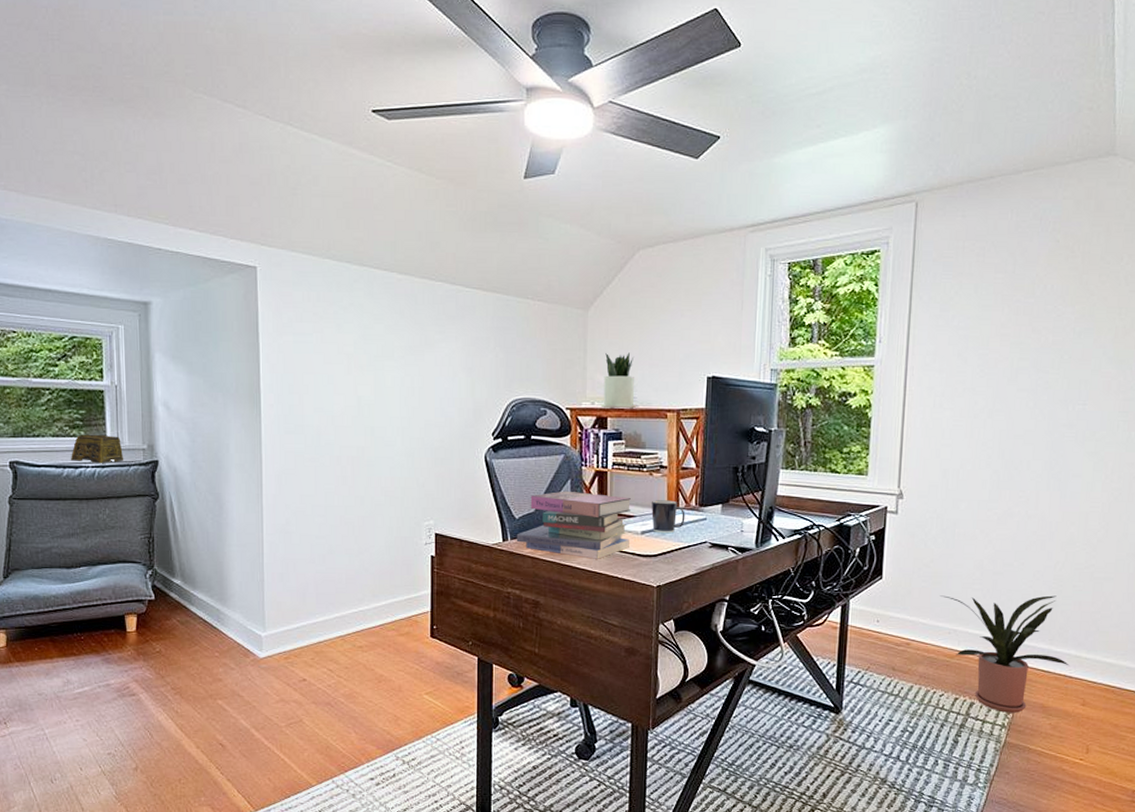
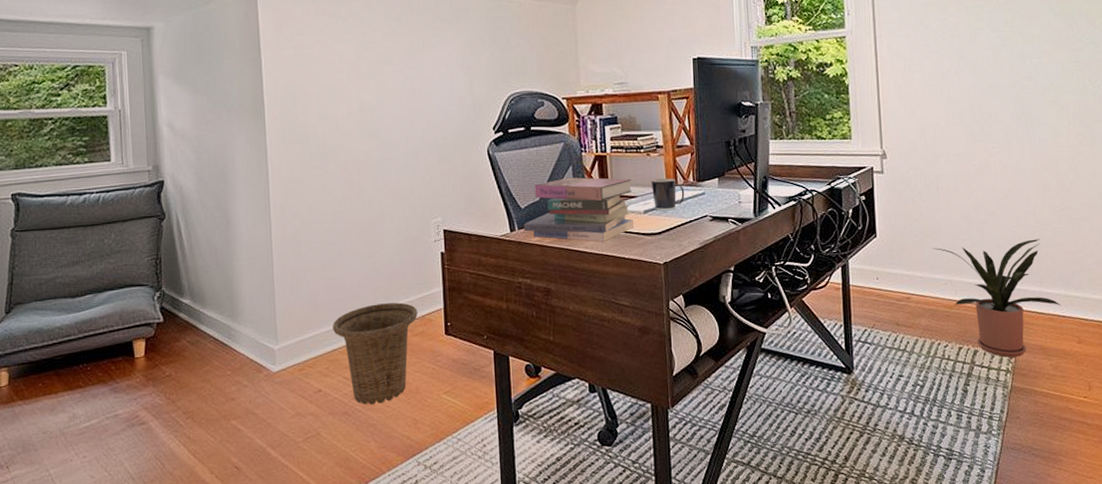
decorative box: present [70,434,124,464] -> none [74,159,129,189]
basket: none [320,601,404,698] -> present [333,302,418,405]
planter: present [600,352,637,409] -> none [594,41,629,95]

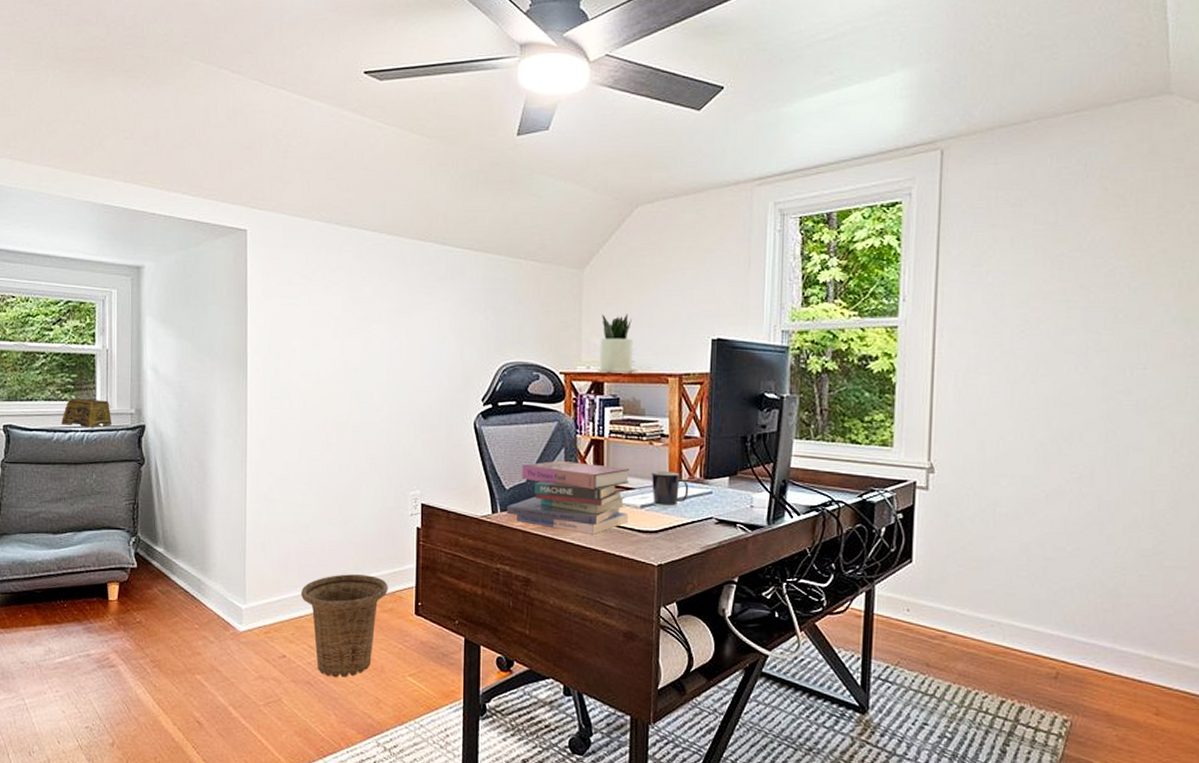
decorative box: none [74,159,129,189] -> present [60,398,112,428]
planter: none [594,41,629,95] -> present [596,314,636,373]
house plant: present [932,239,1062,358] -> none [980,582,1139,721]

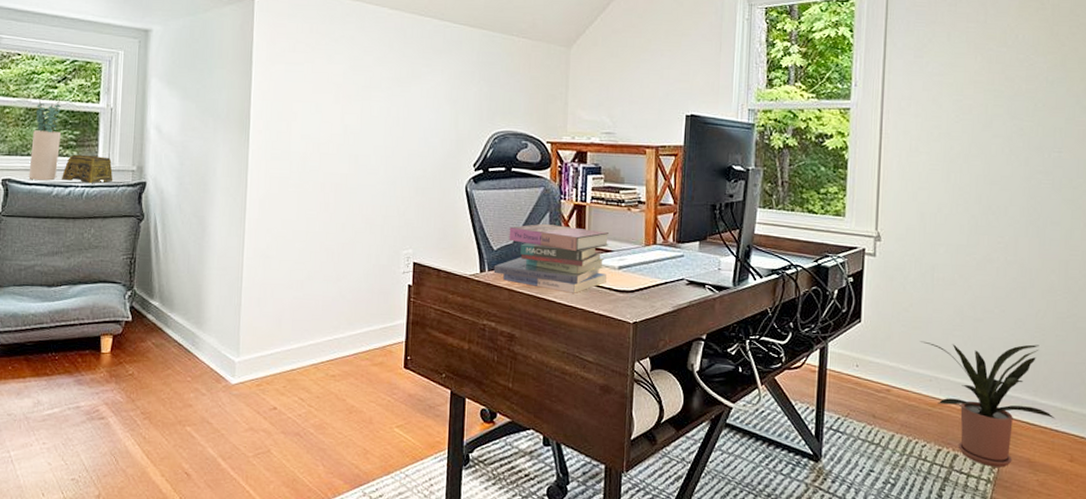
vase: none [29,341,58,426] -> present [28,98,62,181]
basket: present [301,574,388,677] -> none [294,329,379,429]
planter: present [596,314,636,373] -> none [580,89,617,144]
mug: present [651,471,689,508] -> none [628,235,663,270]
house plant: none [980,582,1139,721] -> present [920,341,1056,467]

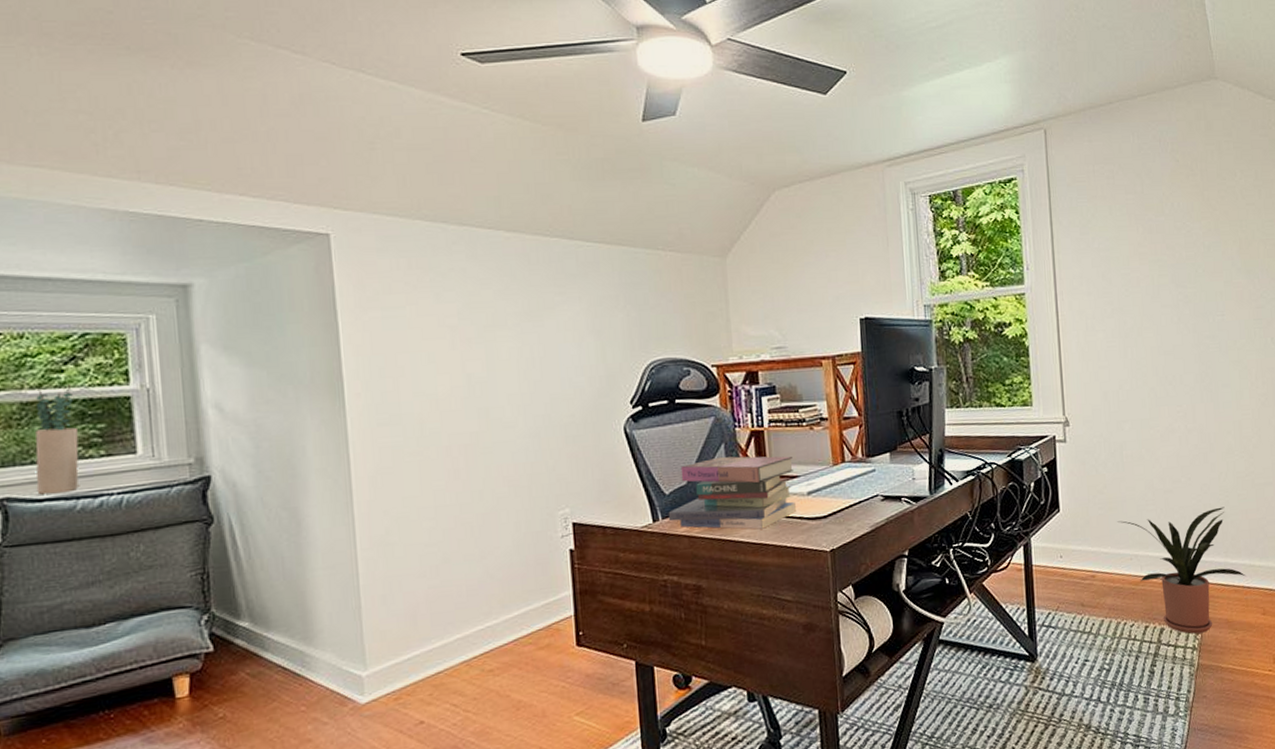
decorative box: present [61,154,113,184] -> none [85,451,163,489]

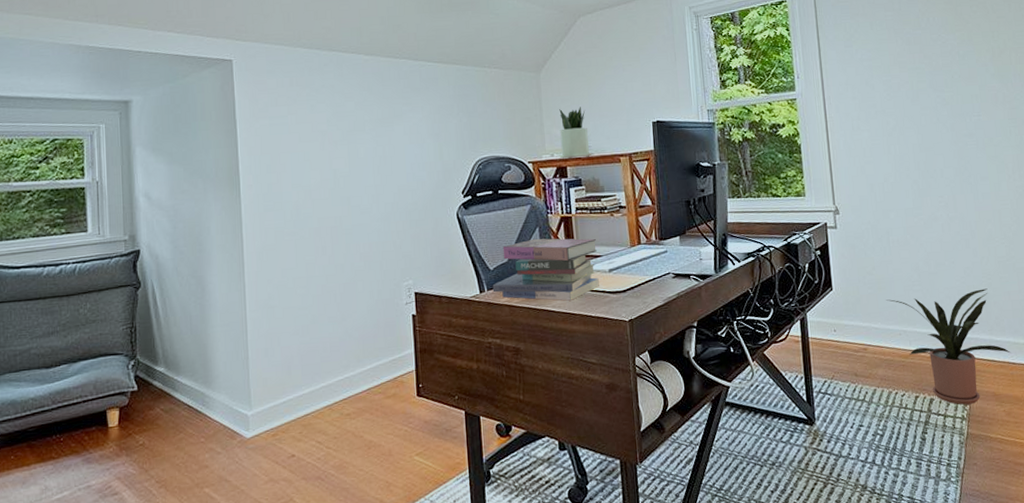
vase: present [35,385,79,495] -> none [16,178,47,263]
planter: none [749,299,789,362] -> present [559,107,593,159]

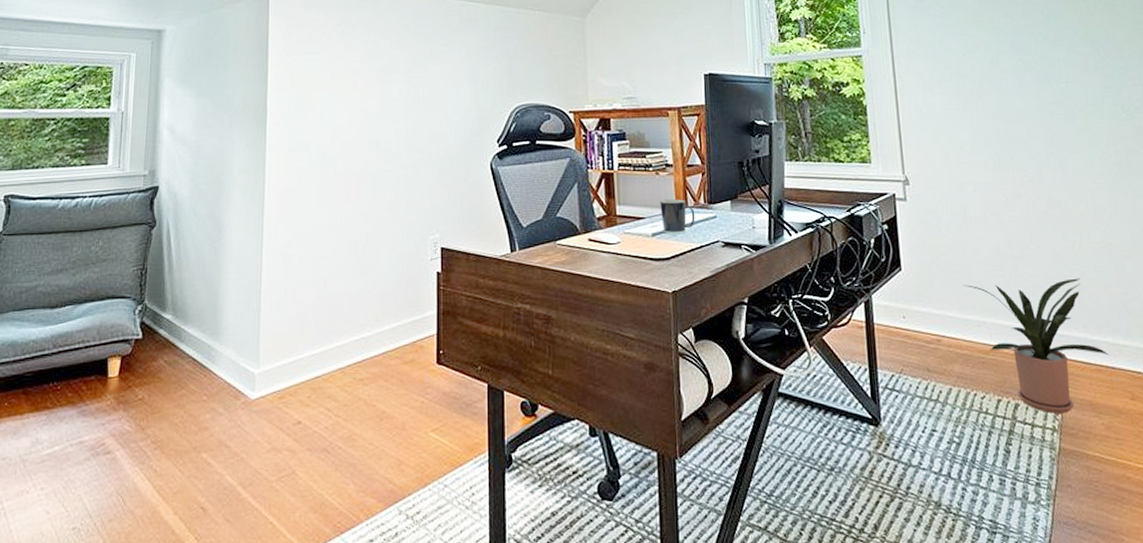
books: present [492,238,599,301] -> none [524,195,641,266]
planter: present [559,107,593,159] -> none [603,55,639,110]
mug: none [614,237,648,270] -> present [659,199,695,235]

